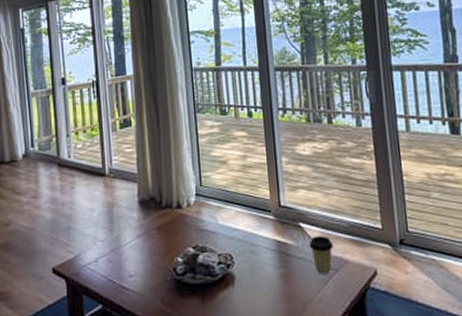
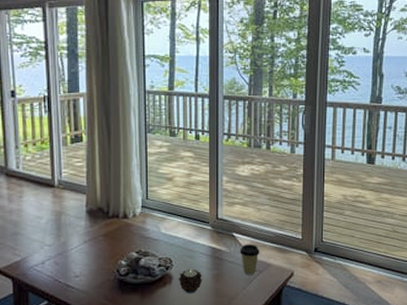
candle: none [241,267,269,298] -> present [178,269,202,294]

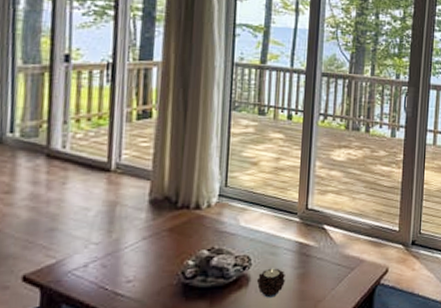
coffee cup: present [239,244,260,276] -> none [330,237,353,274]

